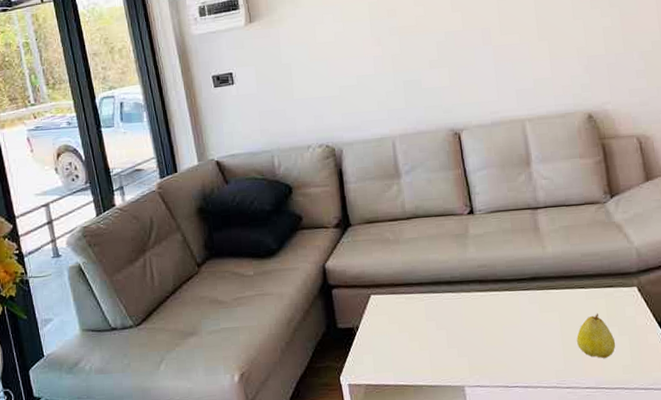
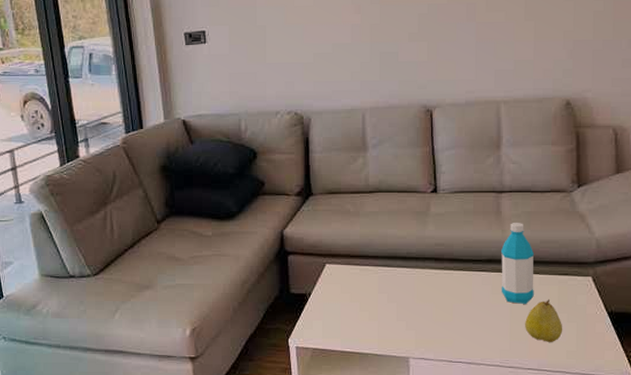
water bottle: none [544,238,582,321] -> present [501,223,535,304]

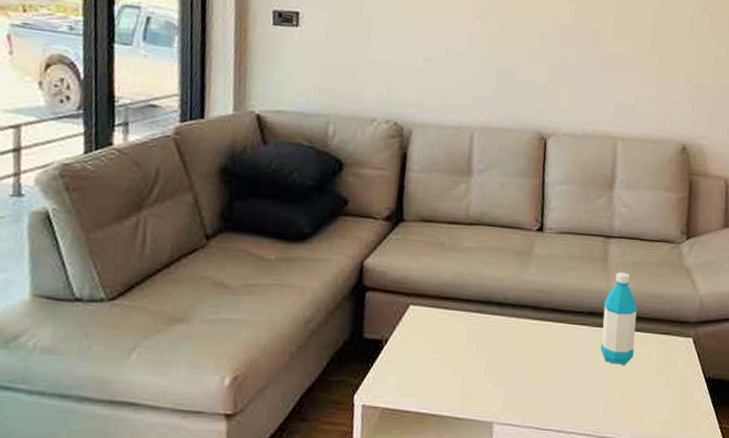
fruit: present [525,299,563,342] -> none [621,361,660,410]

